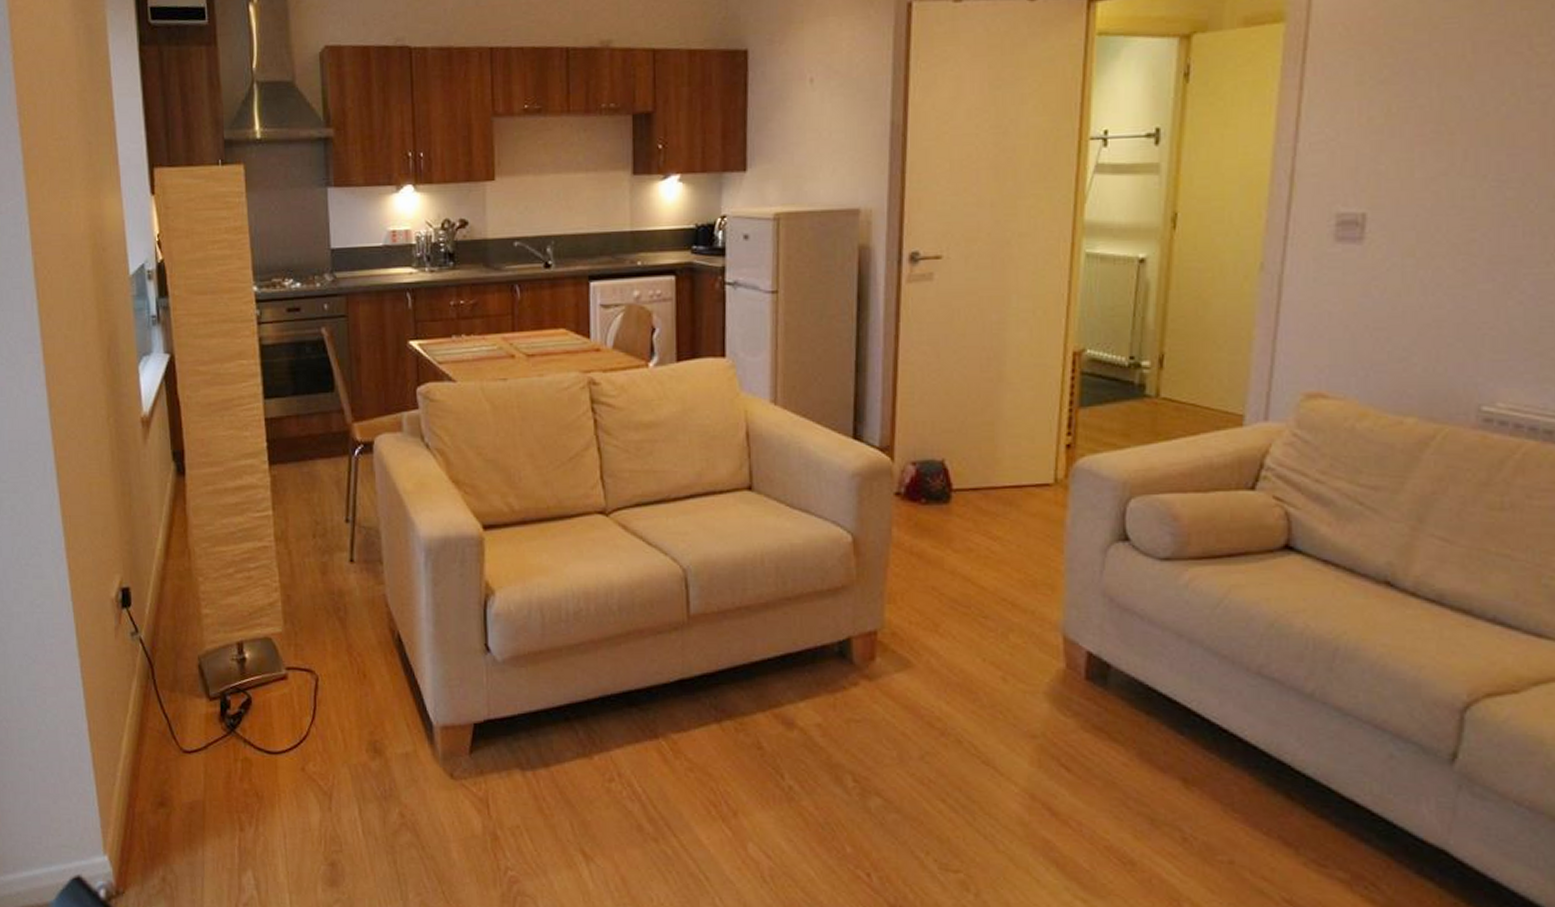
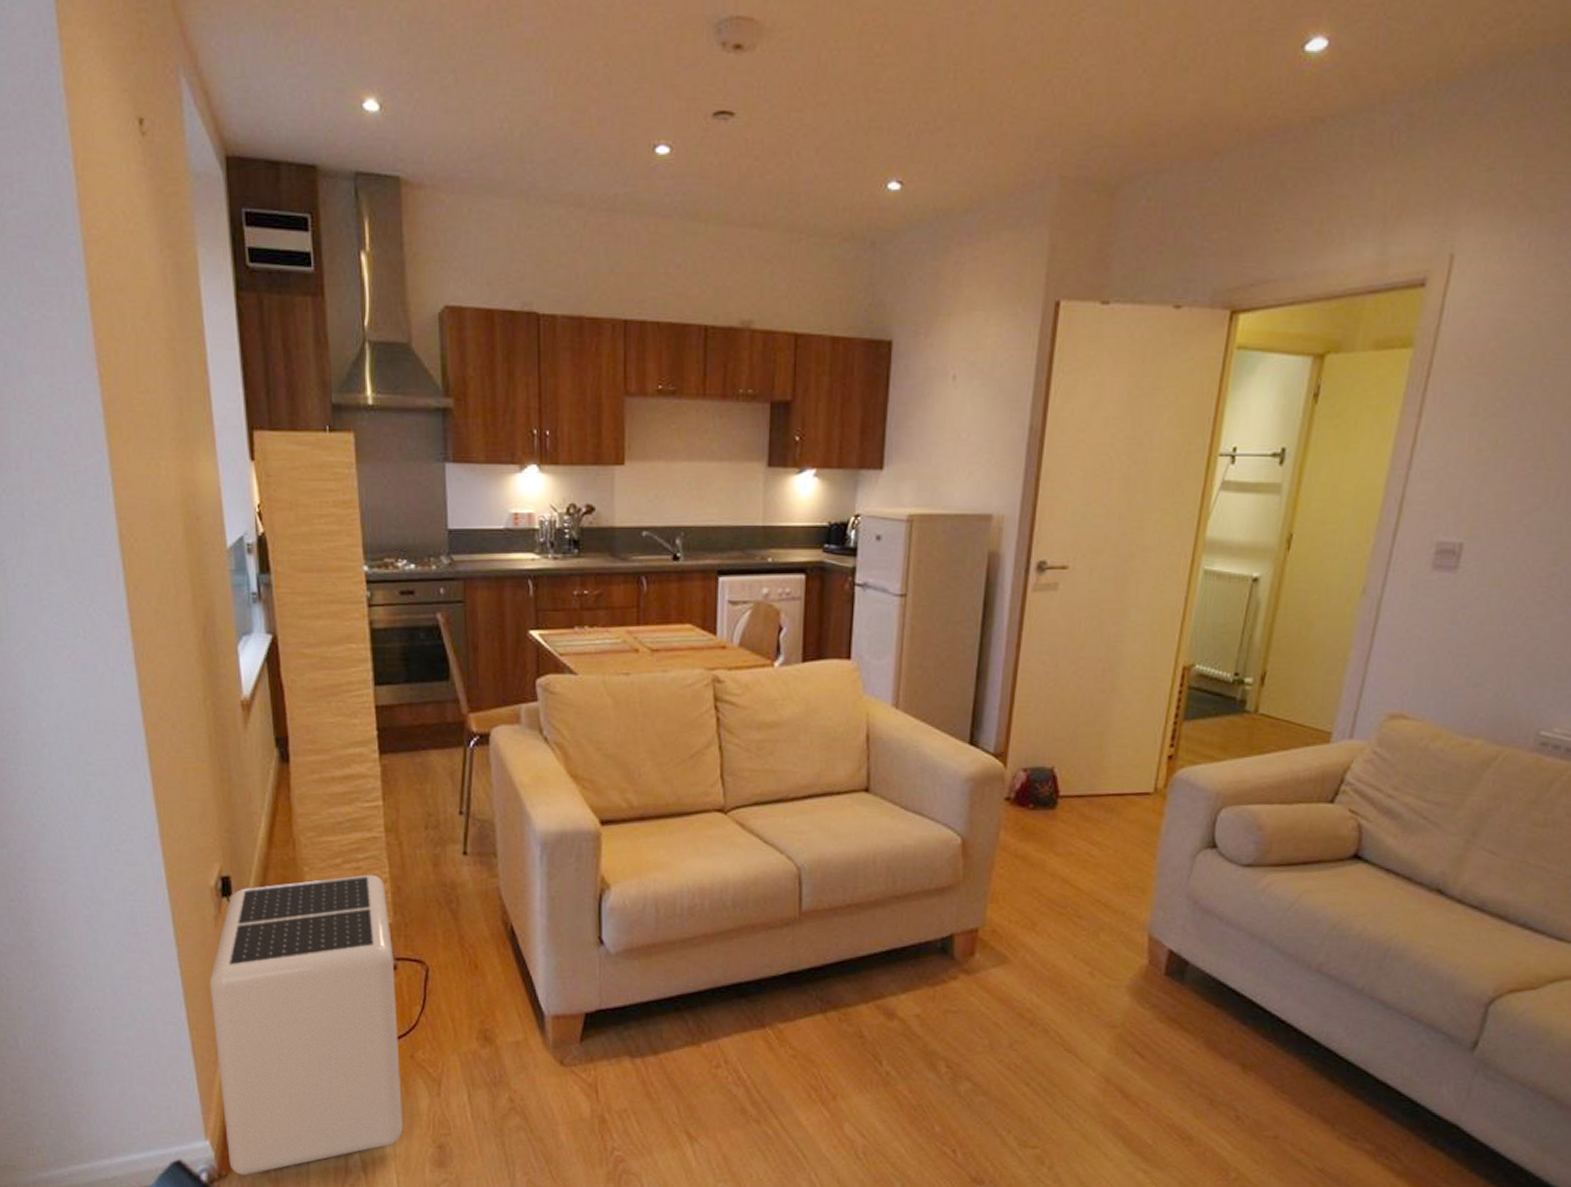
air purifier: none [109,583,295,892] -> present [209,874,403,1175]

